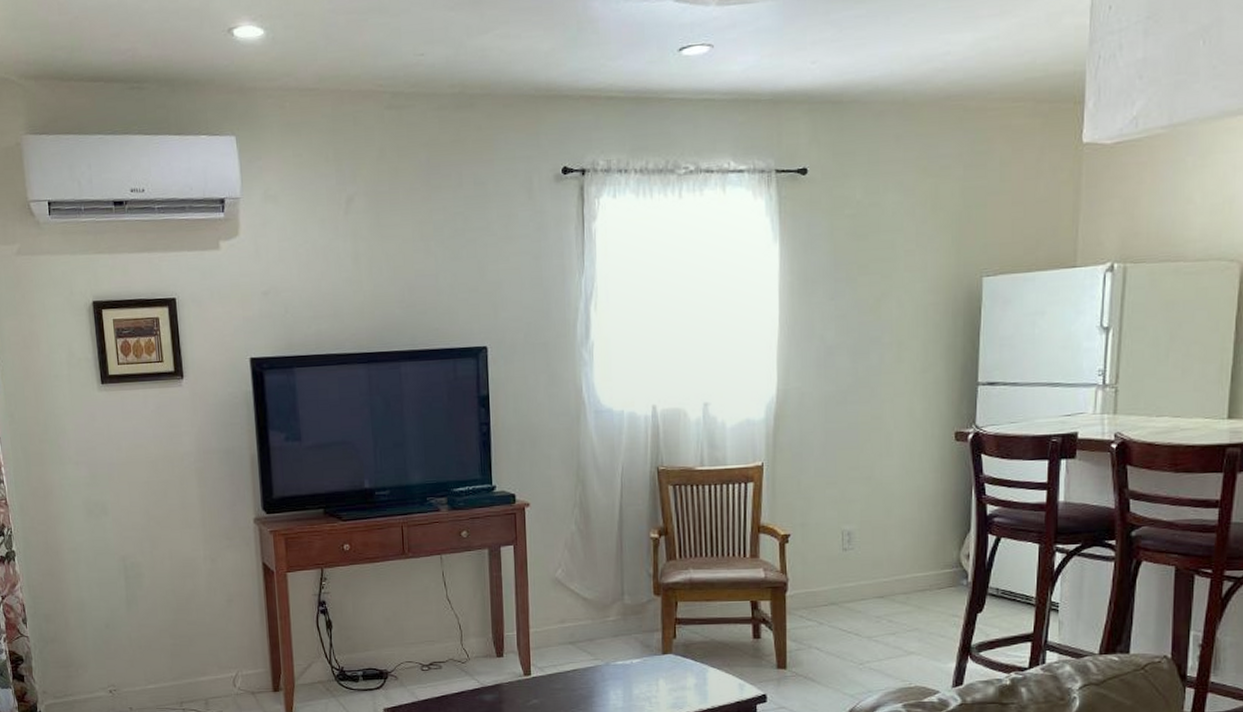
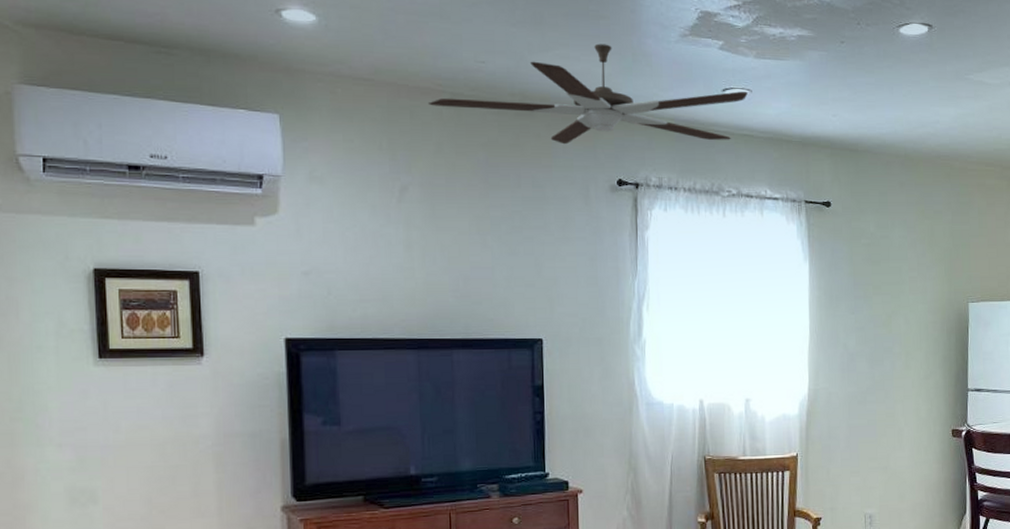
ceiling fan: none [371,14,710,135] -> present [429,43,749,145]

